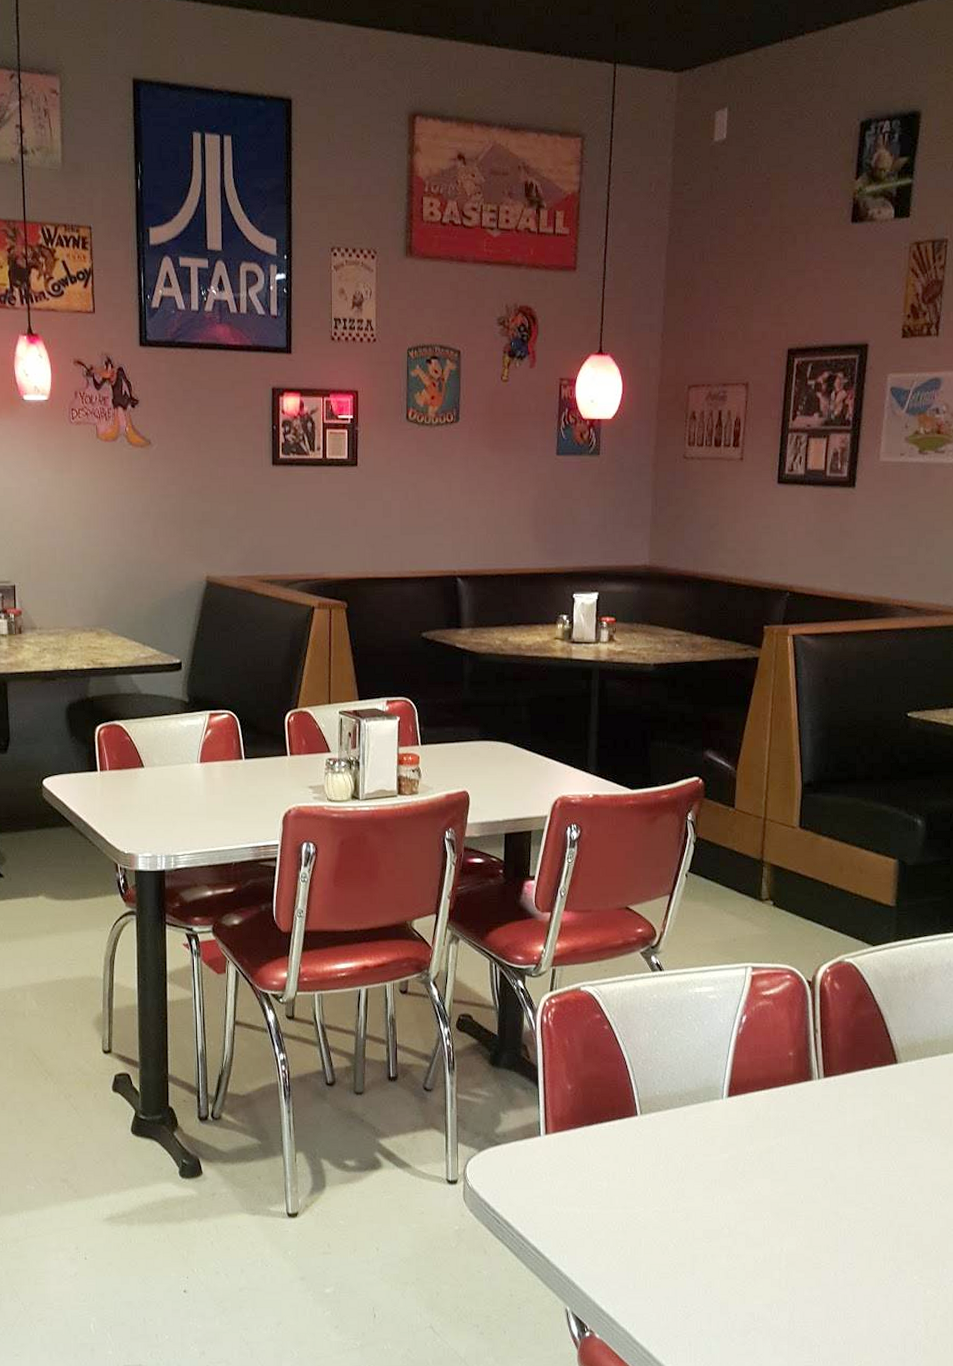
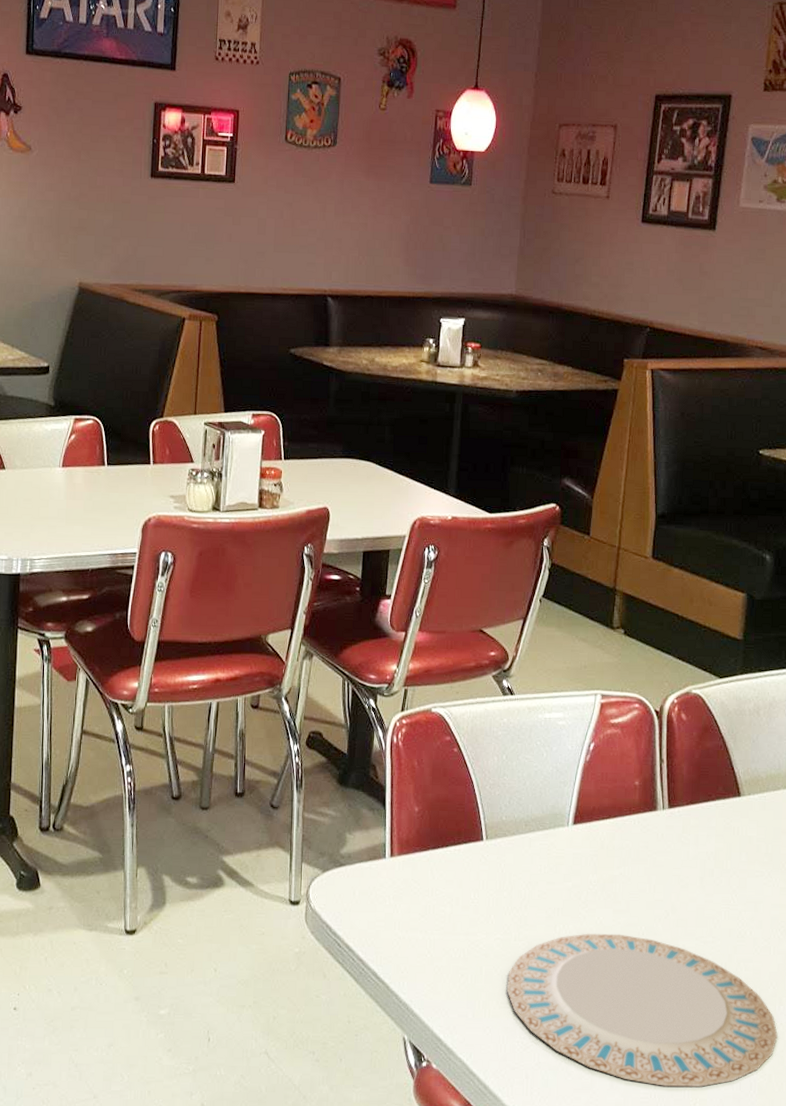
plate: none [667,1203,942,1351] -> present [507,933,778,1088]

